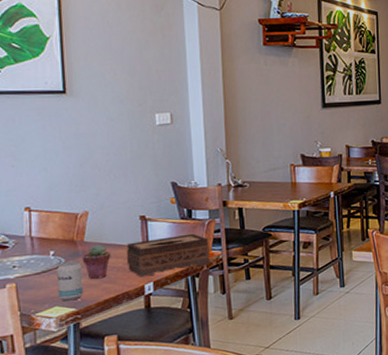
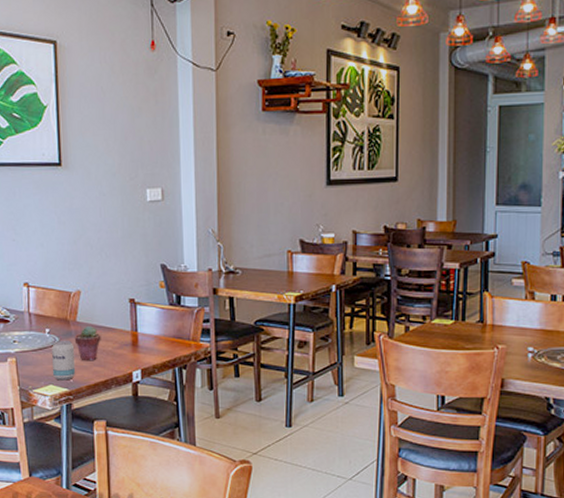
tissue box: present [126,233,210,278] -> none [115,321,198,364]

